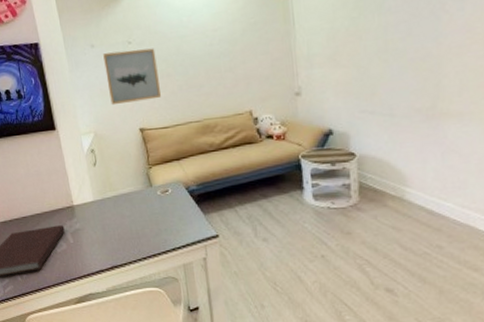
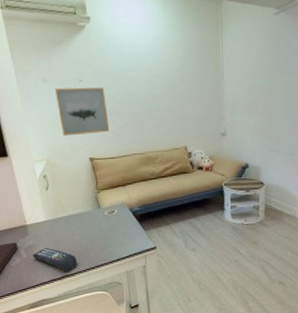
remote control: none [79,233,128,262] -> present [32,248,78,272]

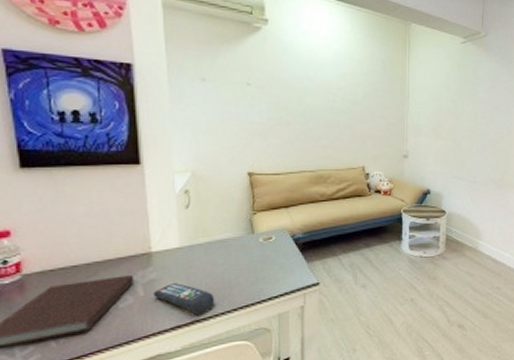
wall art: present [55,87,110,137] -> none [216,90,277,146]

